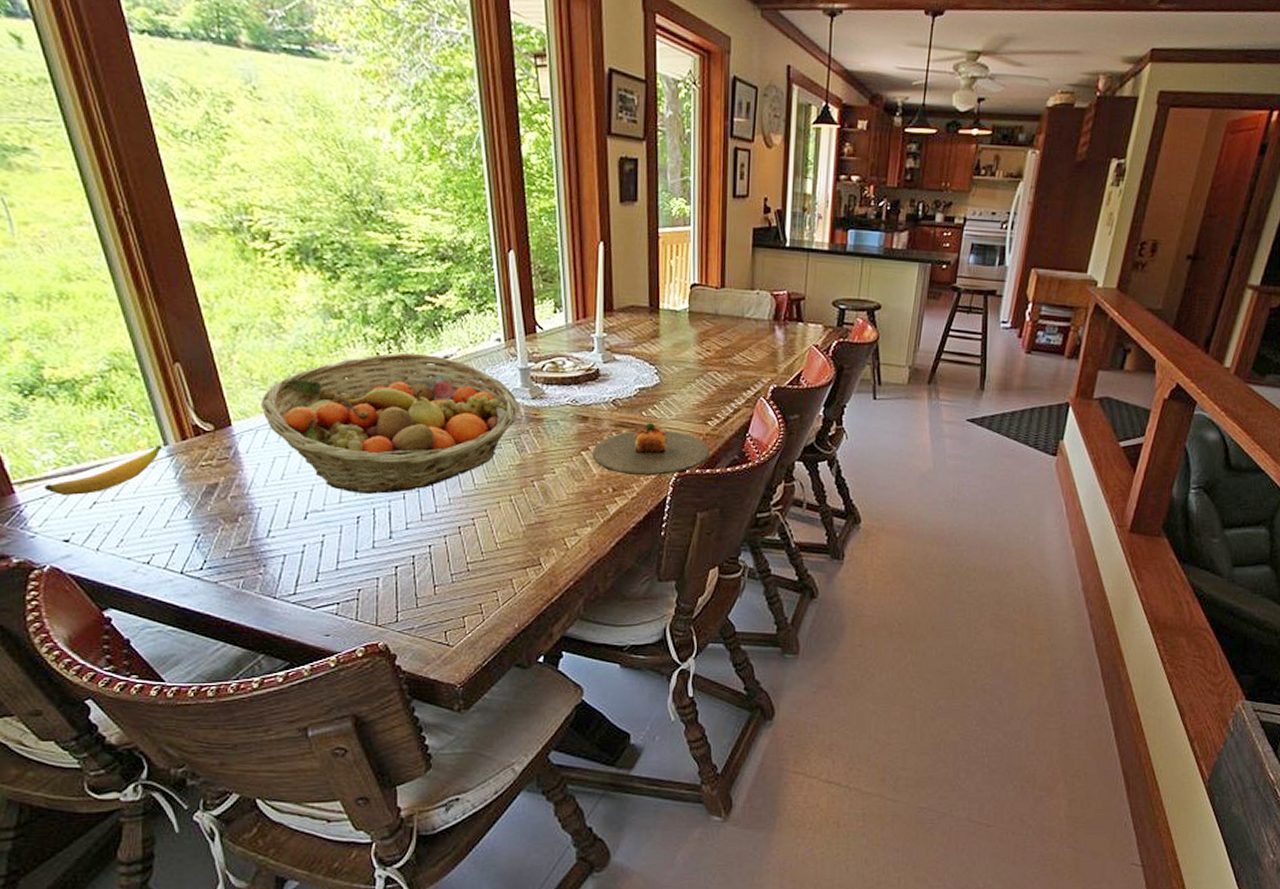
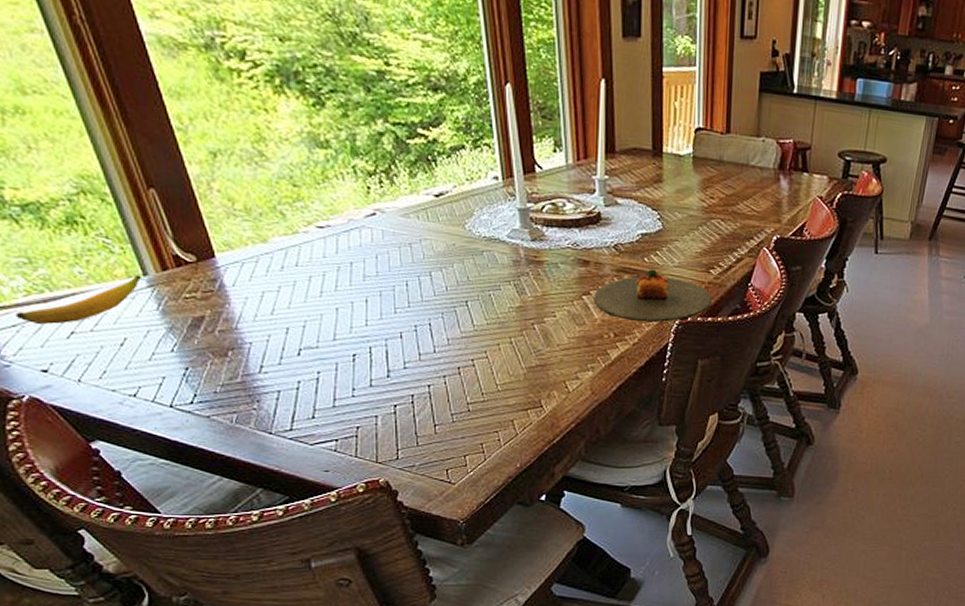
fruit basket: present [261,352,519,494] -> none [245,187,519,333]

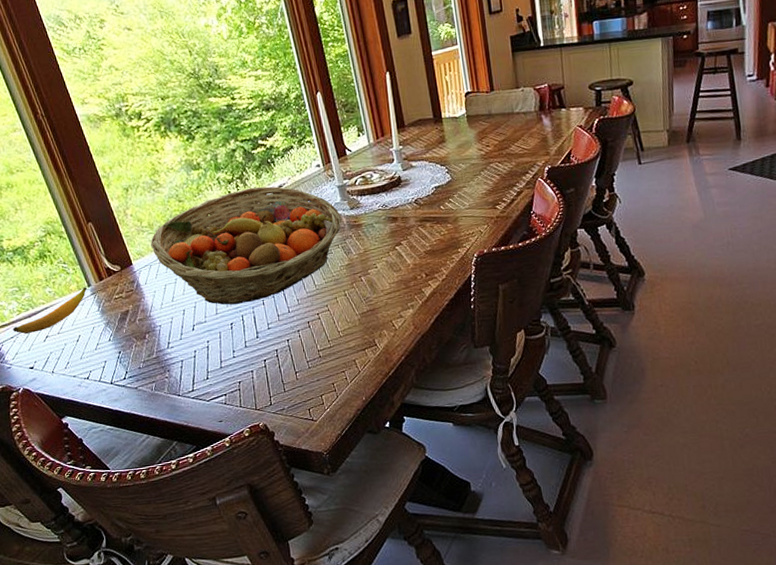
fruit basket: none [245,187,519,333] -> present [150,186,342,305]
plate: present [594,269,712,323] -> none [404,214,502,261]

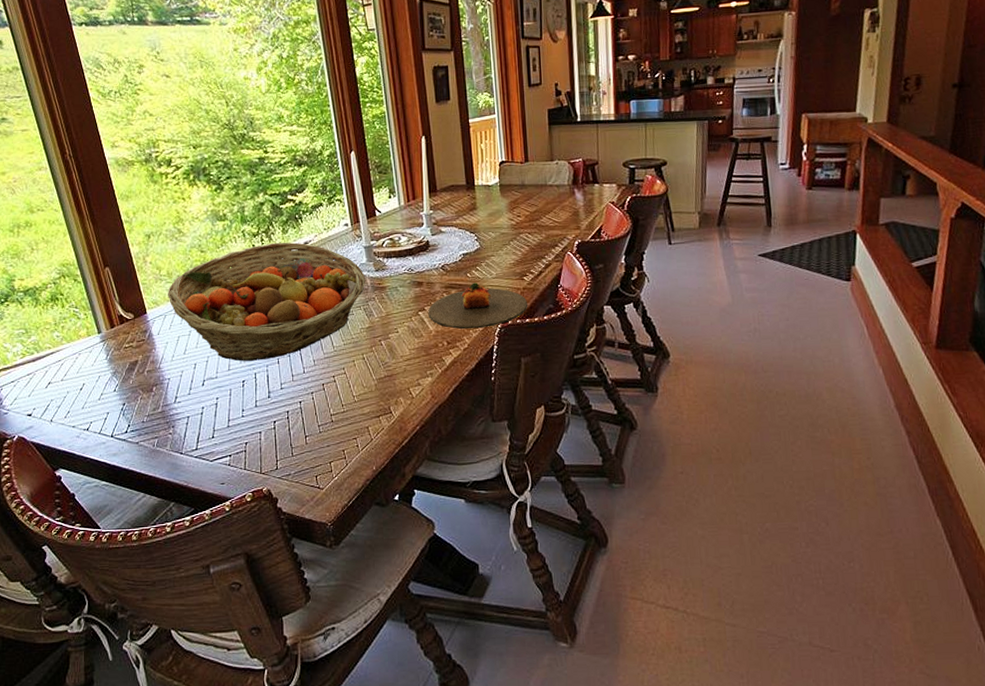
banana: present [12,287,87,335] -> none [14,334,97,379]
plate: none [404,214,502,261] -> present [428,282,528,329]

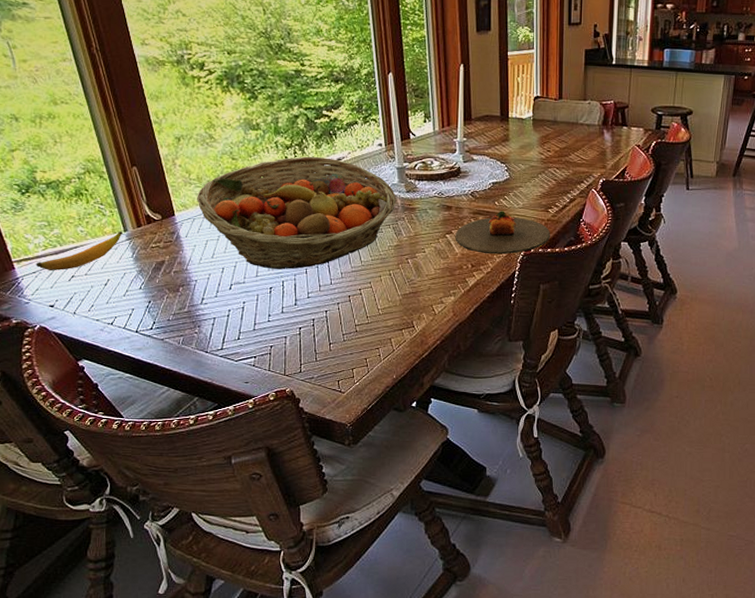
banana: none [14,334,97,379] -> present [36,231,122,271]

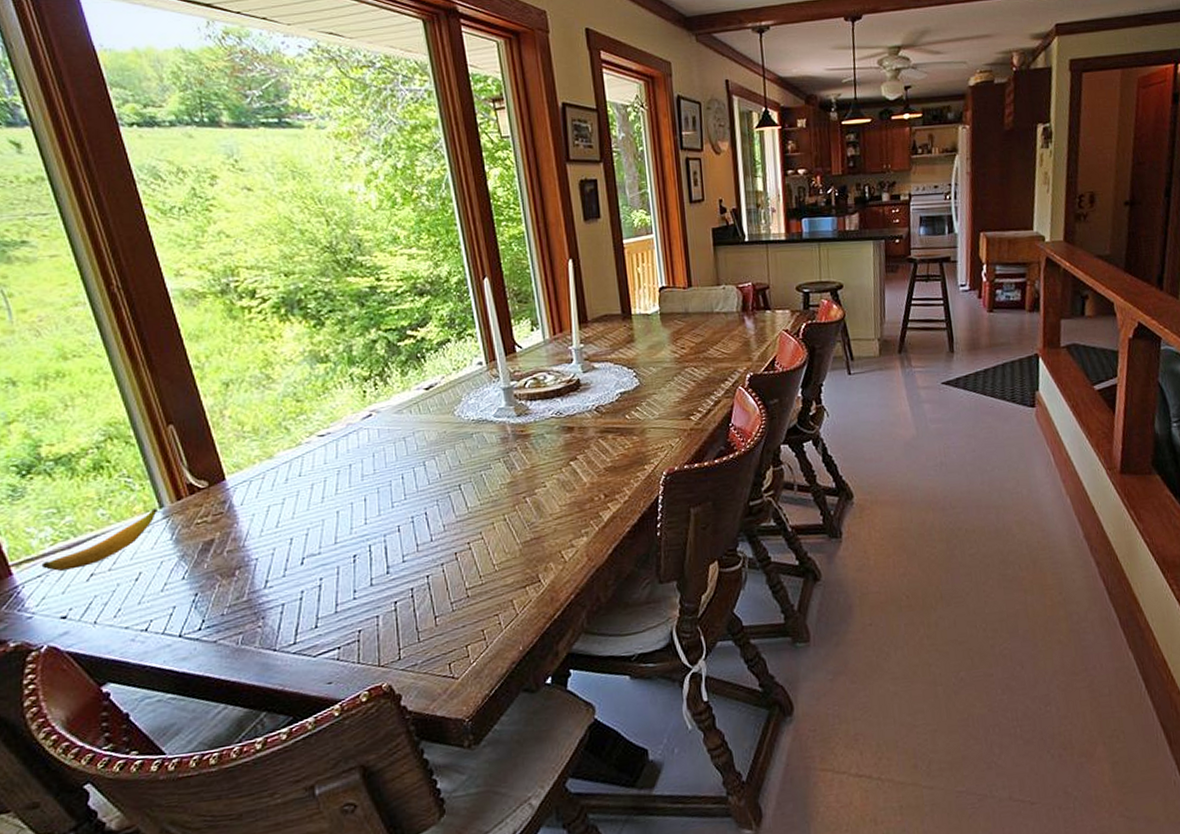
fruit basket: present [197,156,397,269] -> none [253,386,506,532]
plate: present [455,211,551,255] -> none [581,425,696,479]

